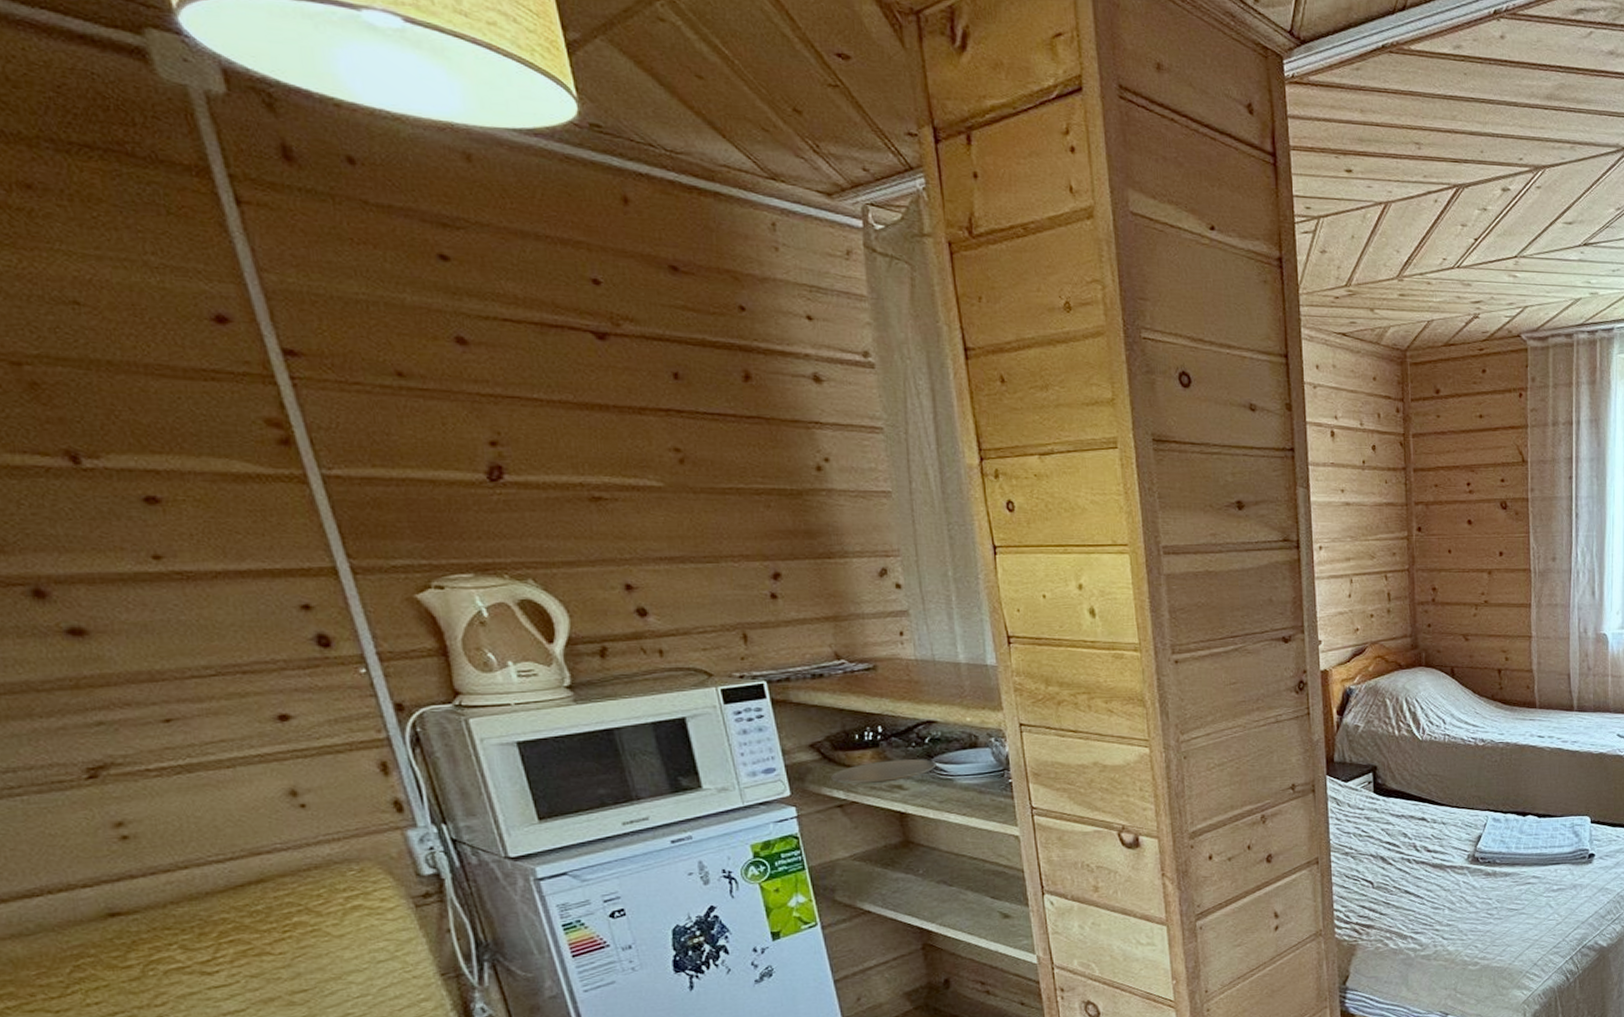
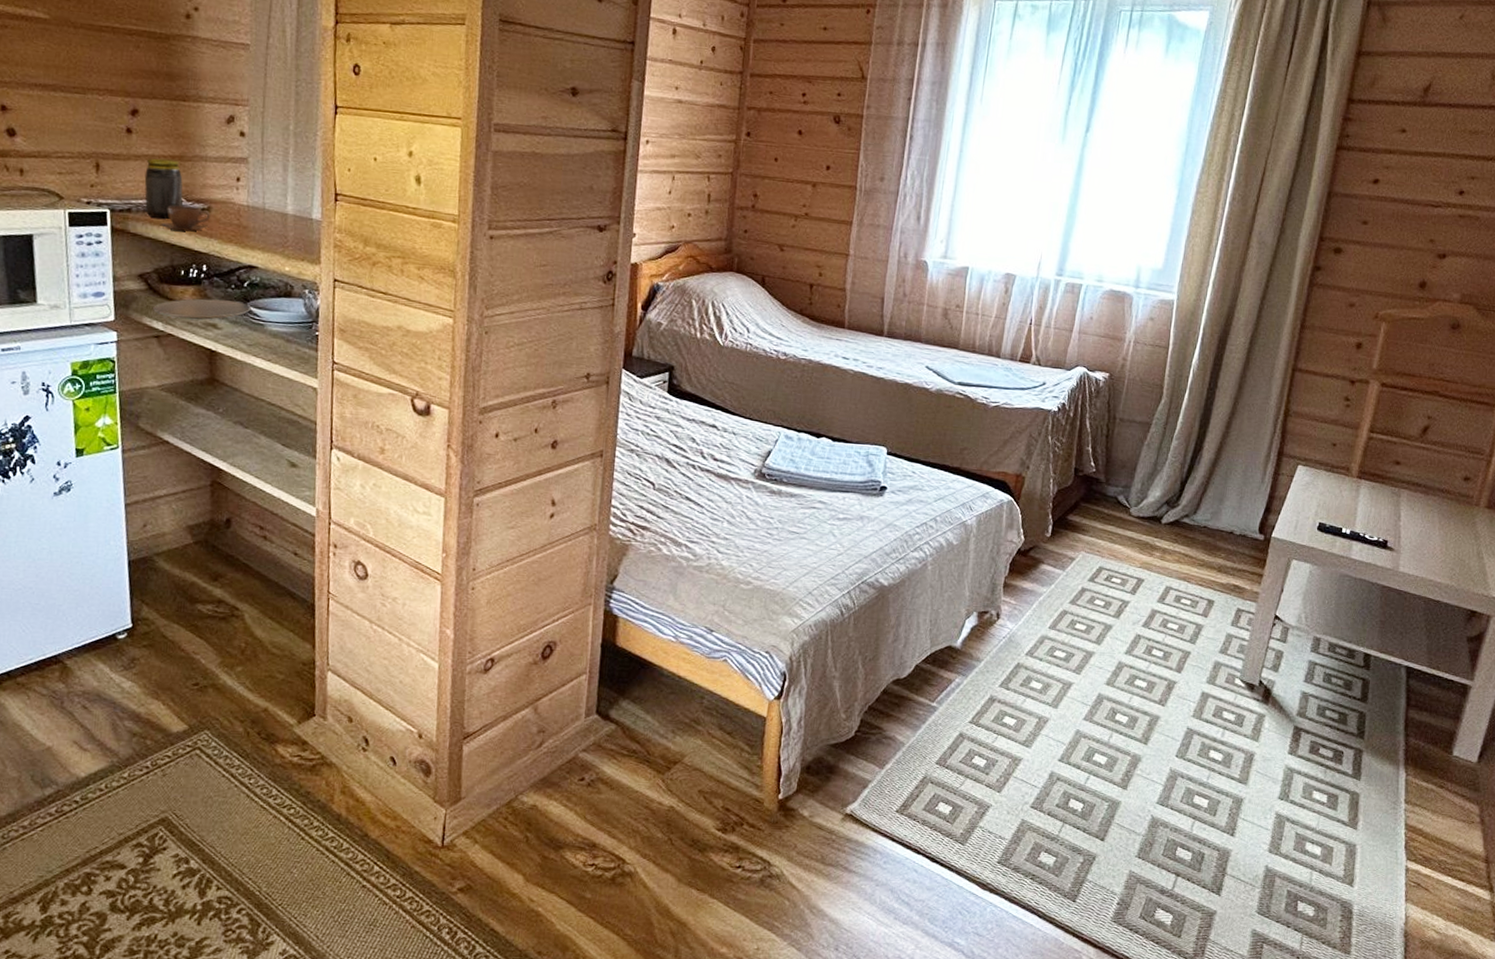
jar: none [798,621,847,684] -> present [144,158,184,219]
teacup: none [824,667,878,694] -> present [160,205,210,232]

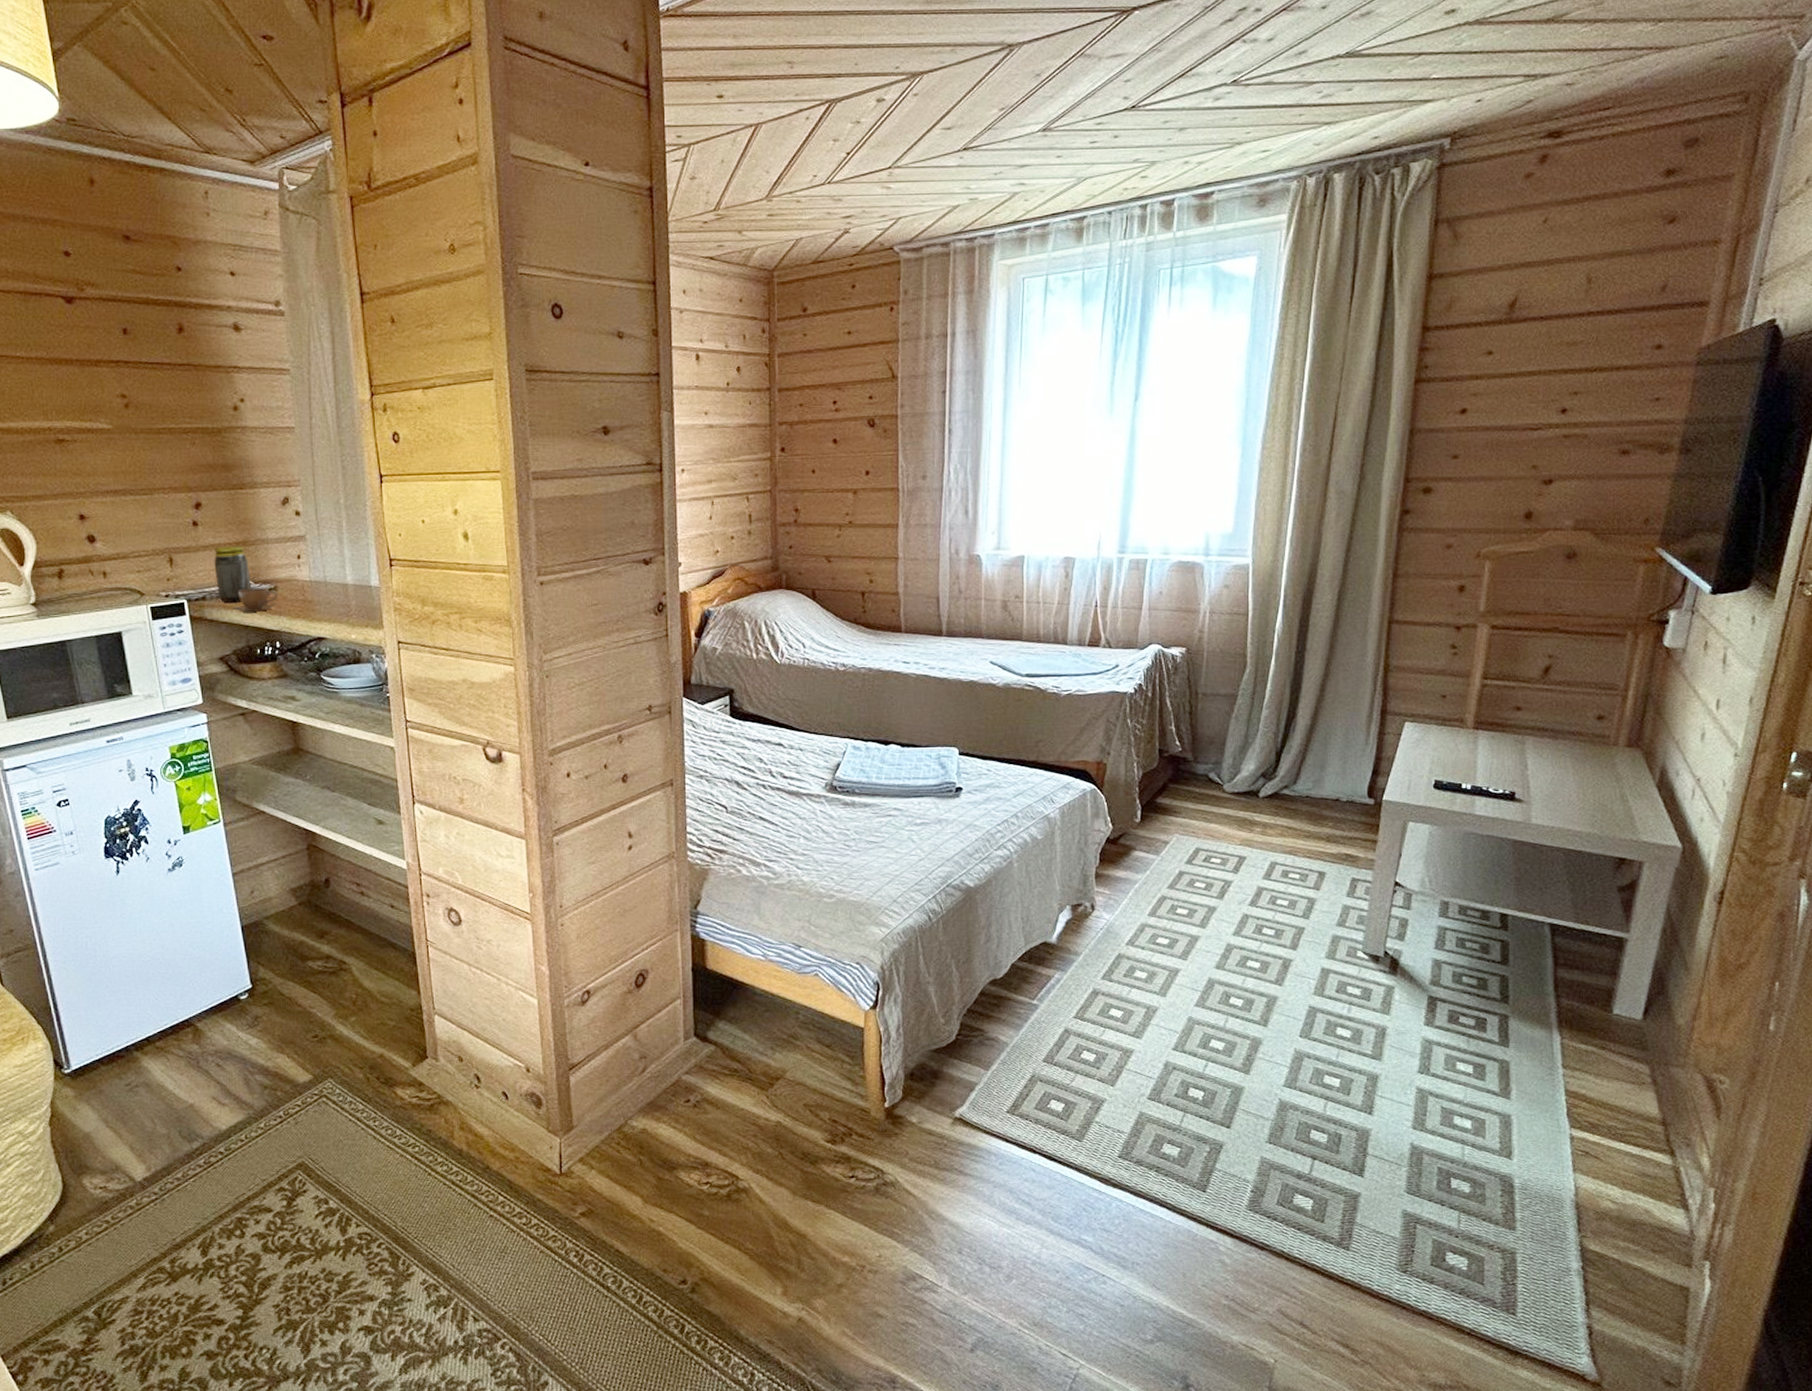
plate: present [153,298,251,320] -> none [236,673,325,694]

